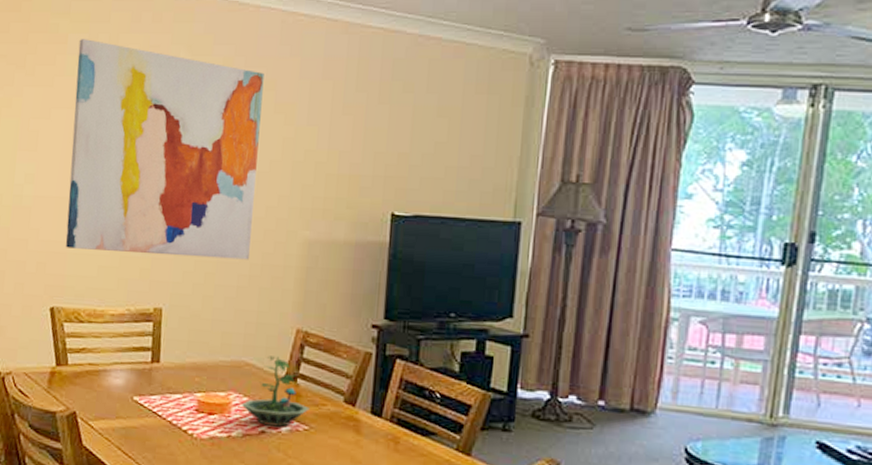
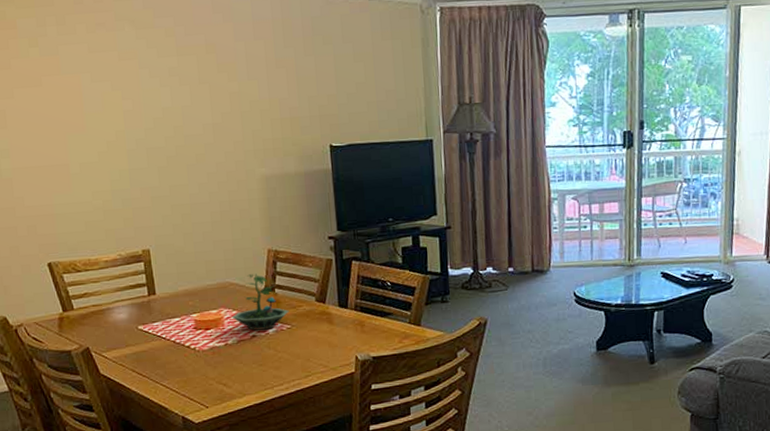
wall art: present [65,39,264,260] -> none [28,22,217,210]

